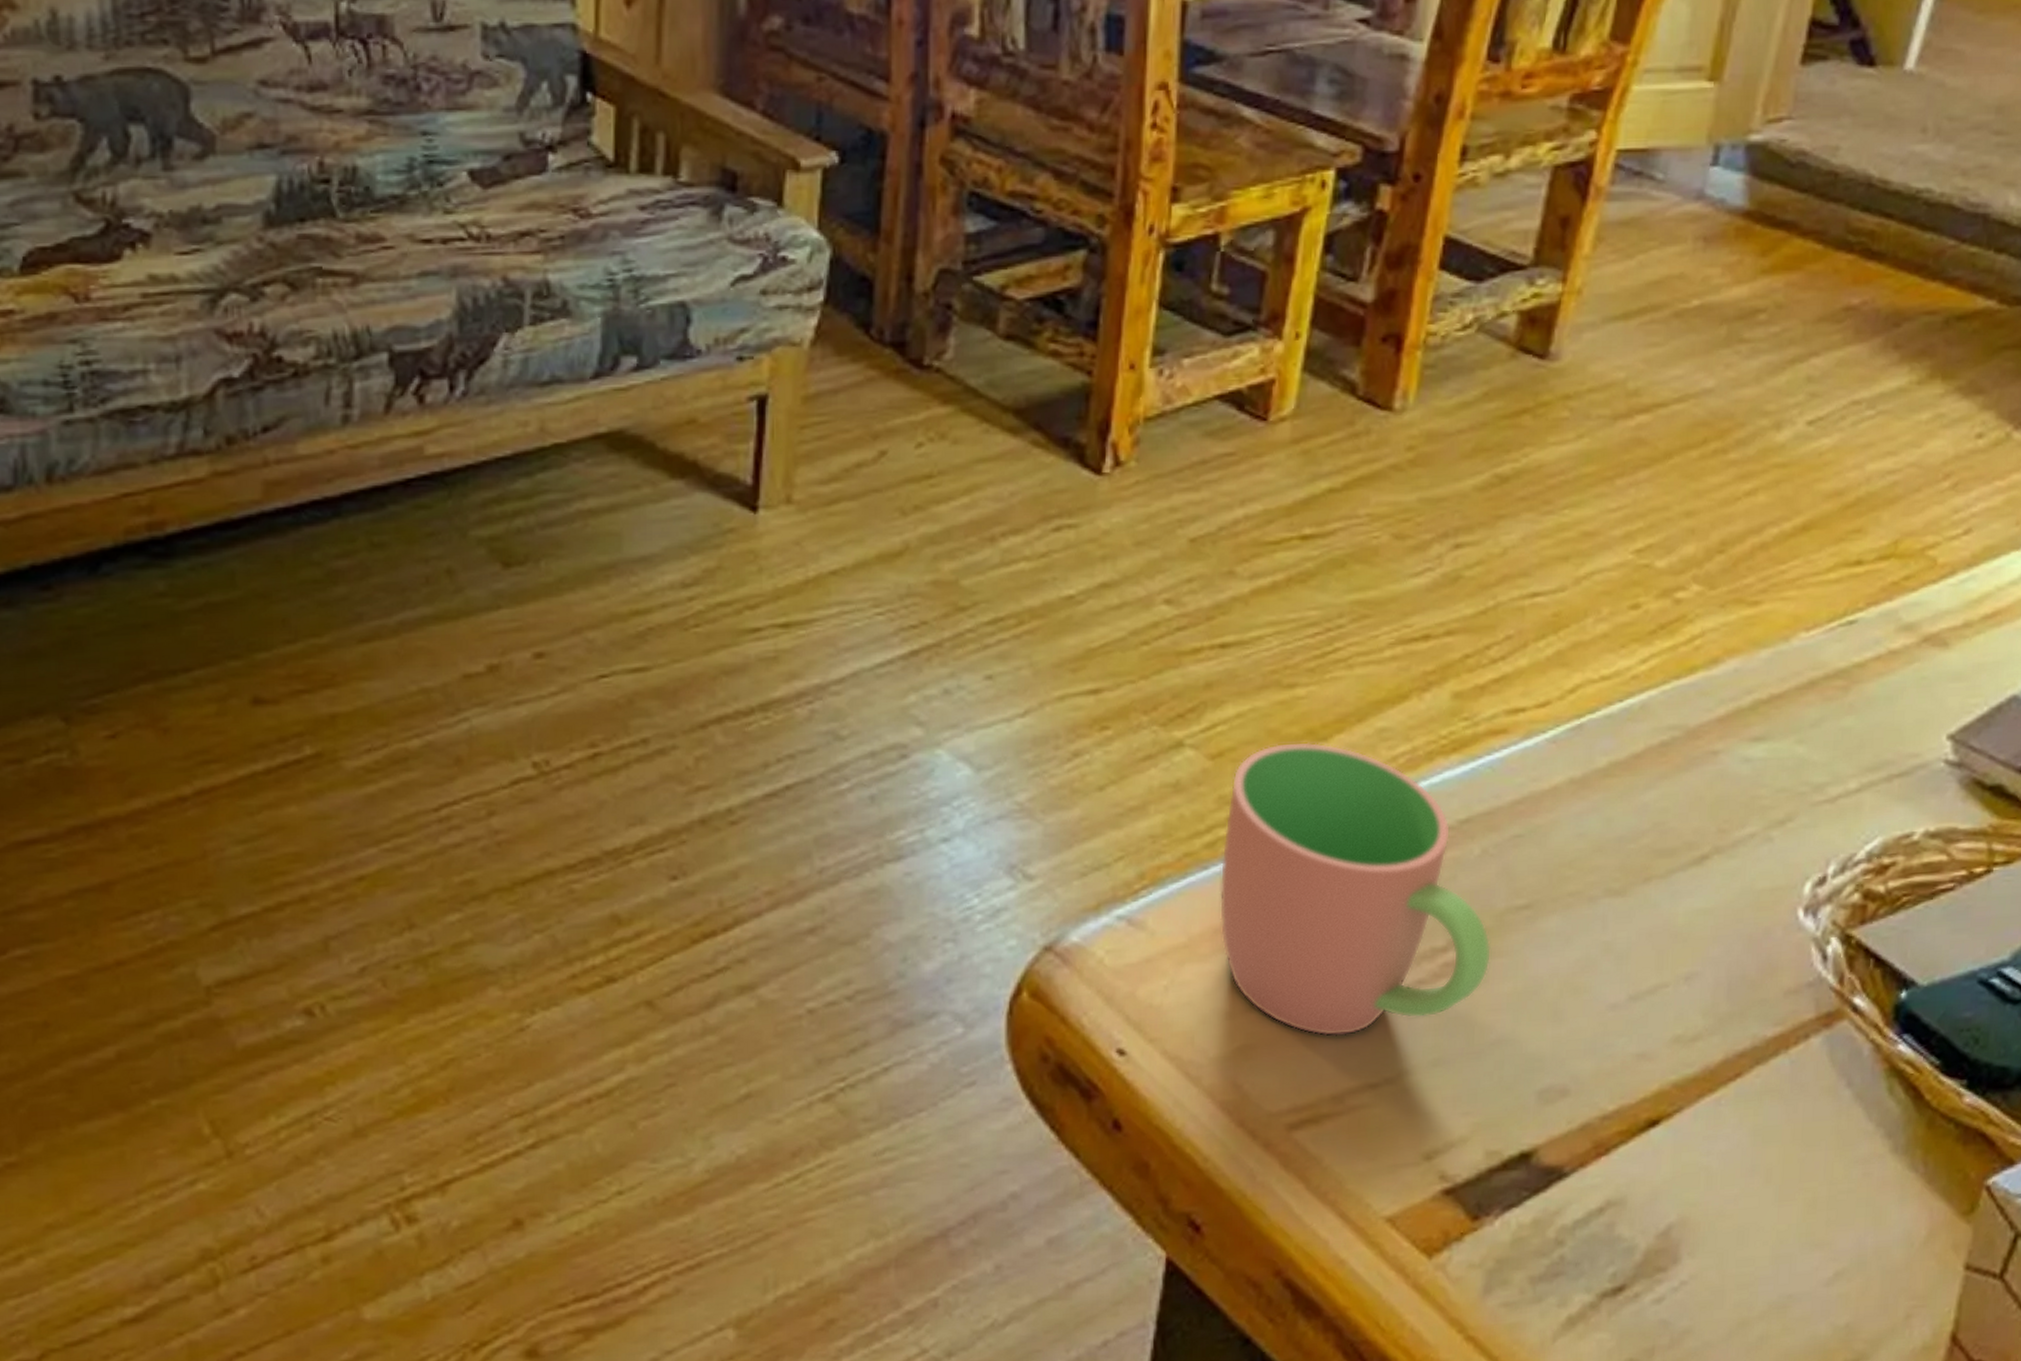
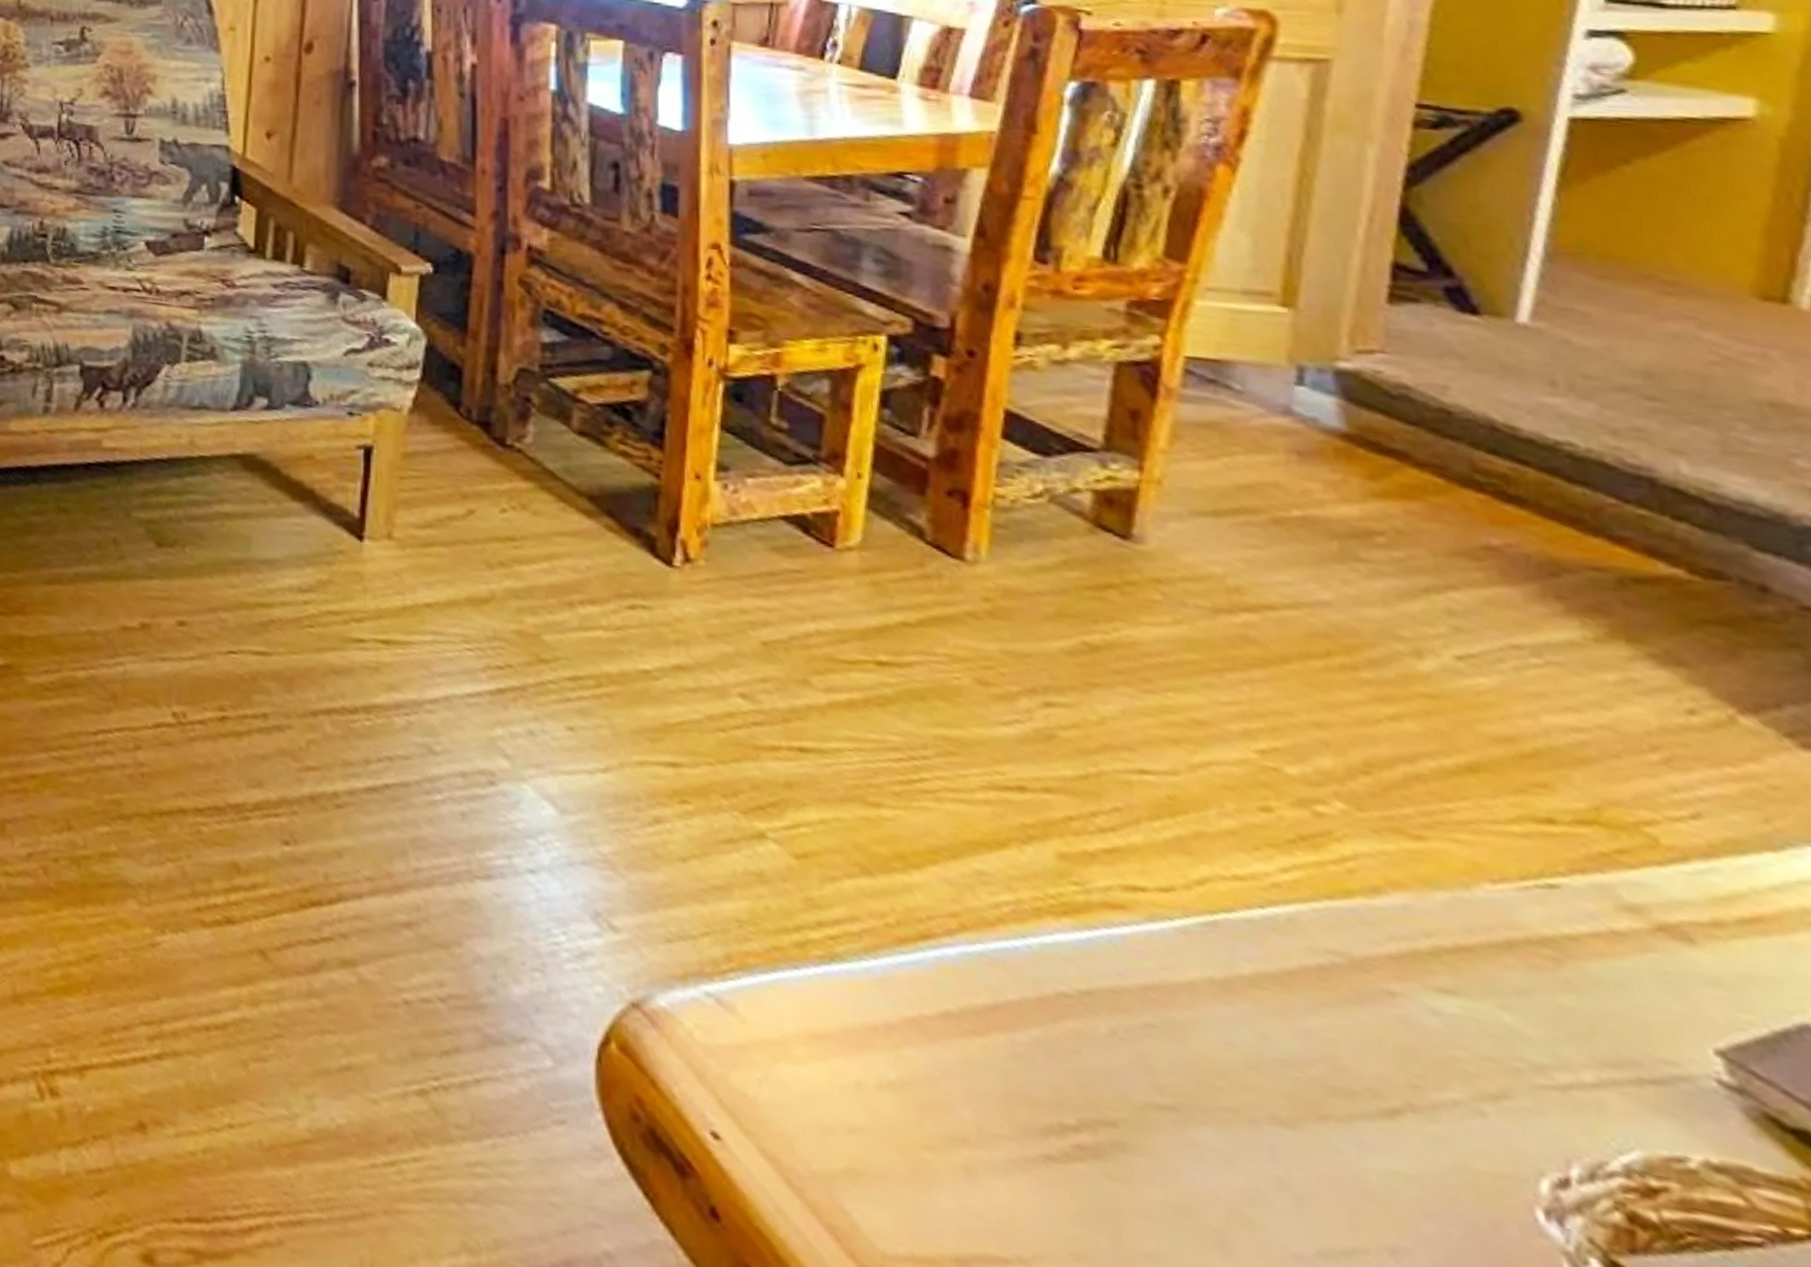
cup: present [1219,741,1491,1037] -> none [812,859,1133,1202]

